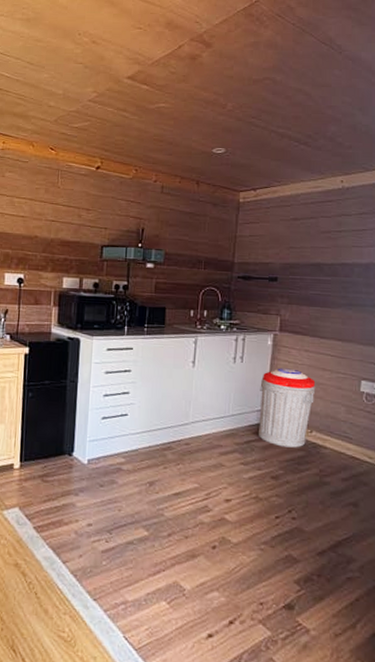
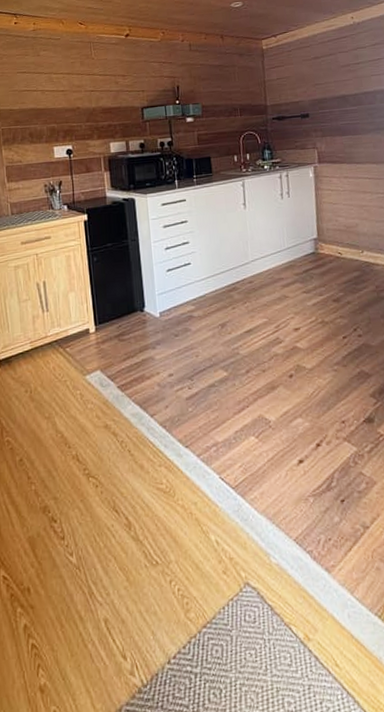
trash can: present [258,368,316,448] -> none [309,196,361,271]

